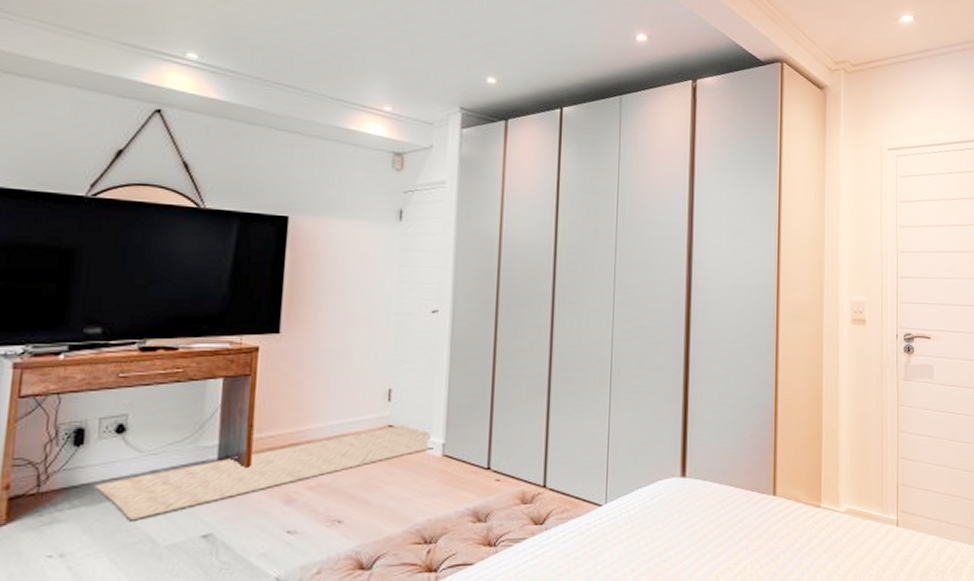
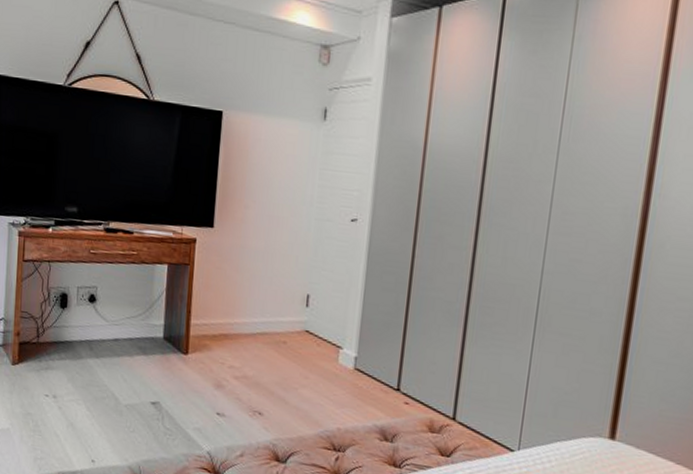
rug: present [94,424,434,521] -> none [75,331,346,379]

